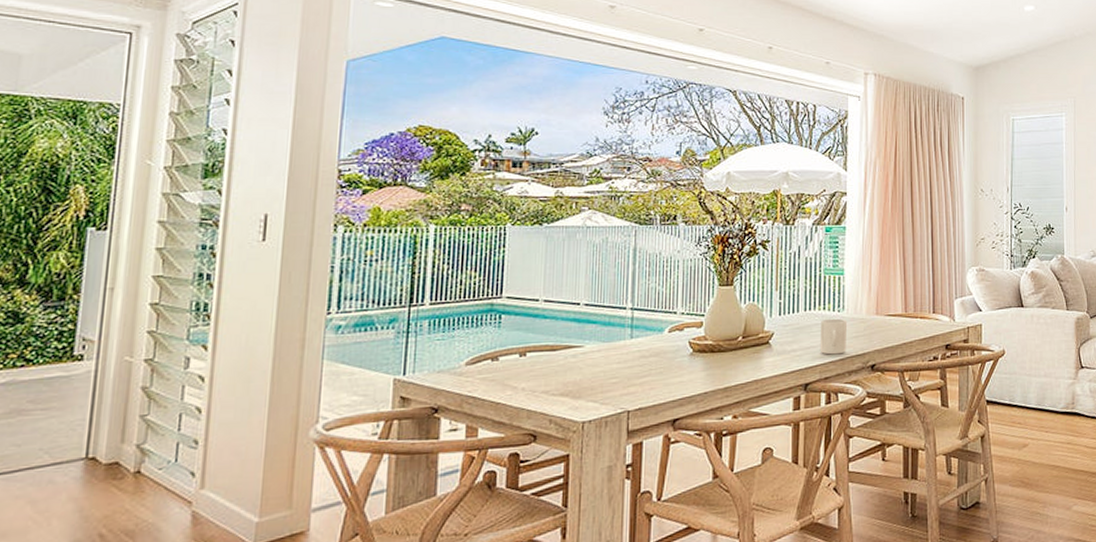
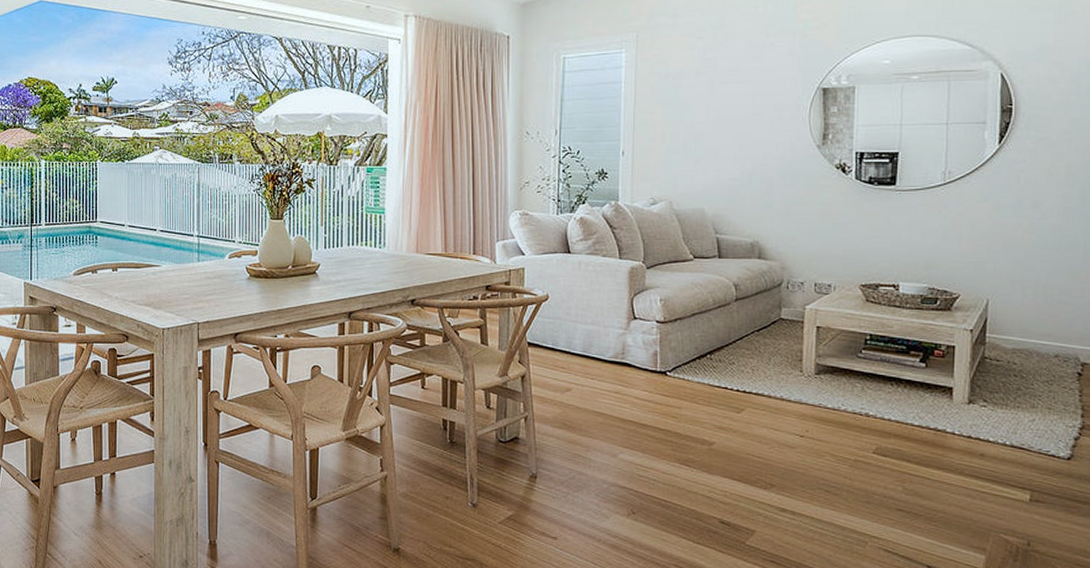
cup: present [820,318,848,355] -> none [362,254,389,288]

